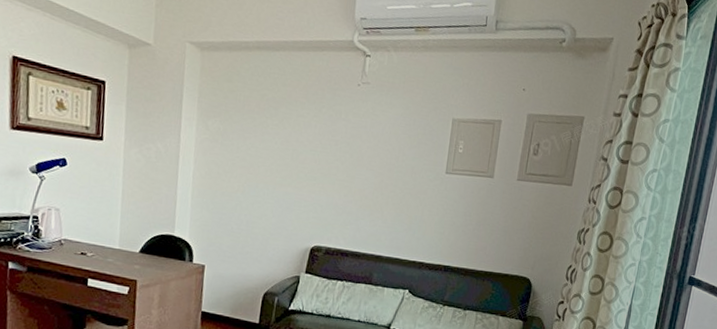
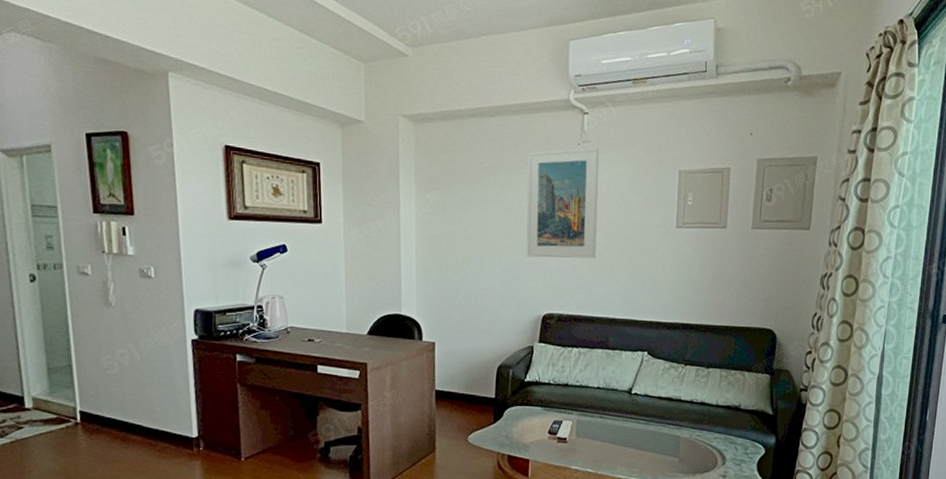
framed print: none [299,88,378,197] -> present [526,147,599,259]

